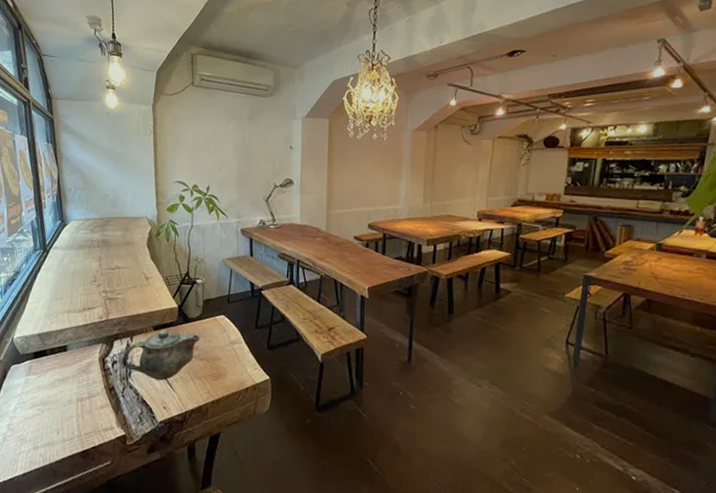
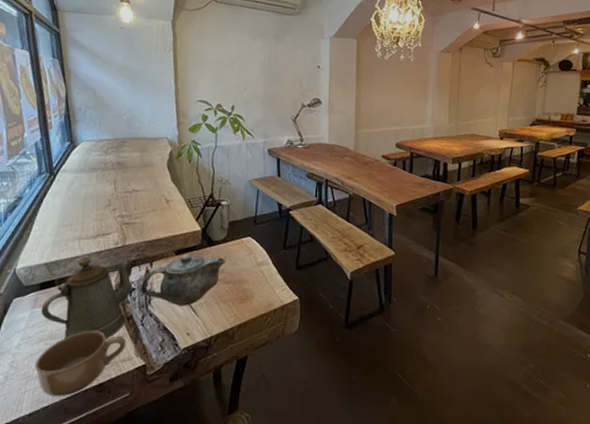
teacup: none [29,399,109,460] -> present [35,330,127,397]
coffee pot: none [34,329,114,408] -> present [41,256,132,339]

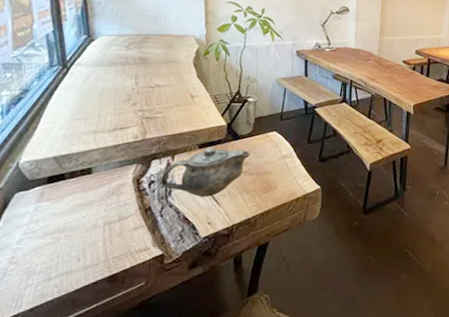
teacup: present [35,330,127,397] -> none [39,222,144,291]
coffee pot: present [41,256,132,339] -> none [47,150,152,232]

